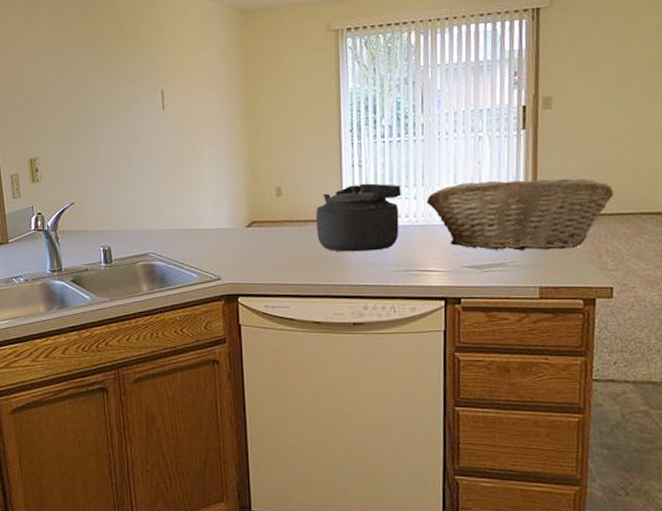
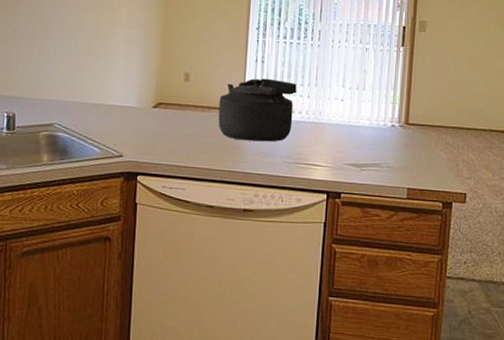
fruit basket: present [426,178,614,251] -> none [318,87,471,156]

